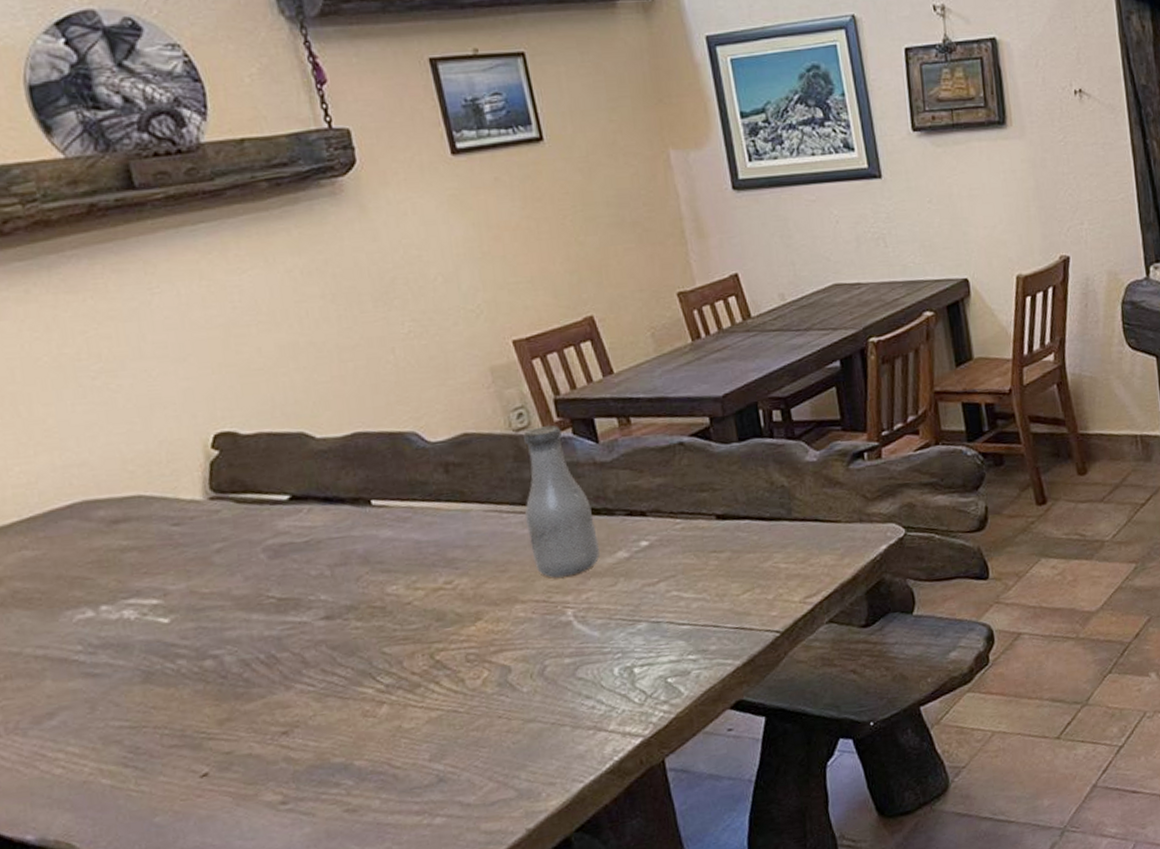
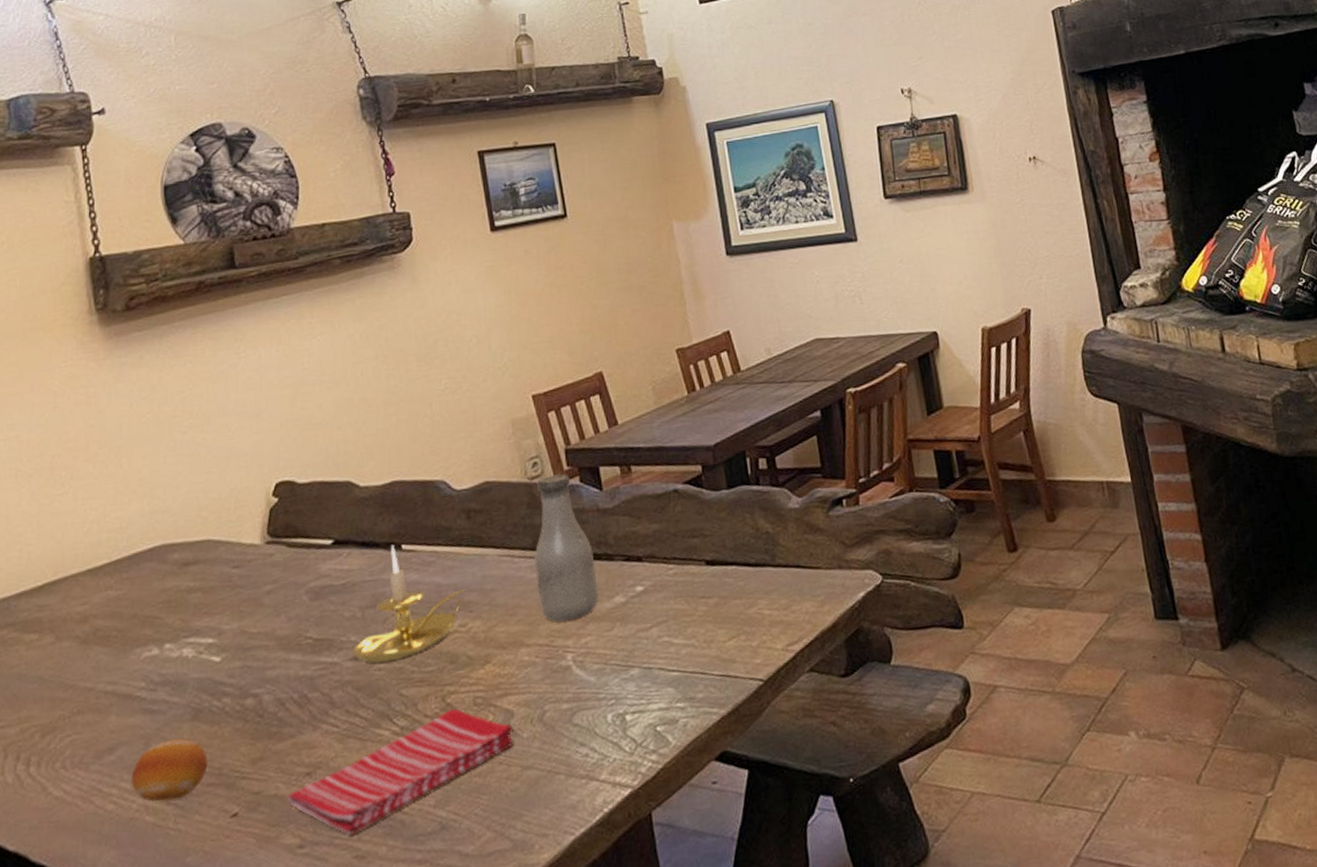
fruit: none [78,701,168,765] -> present [131,738,208,802]
dish towel: none [263,664,512,790] -> present [288,707,513,835]
candle holder: none [323,500,450,622] -> present [352,544,467,664]

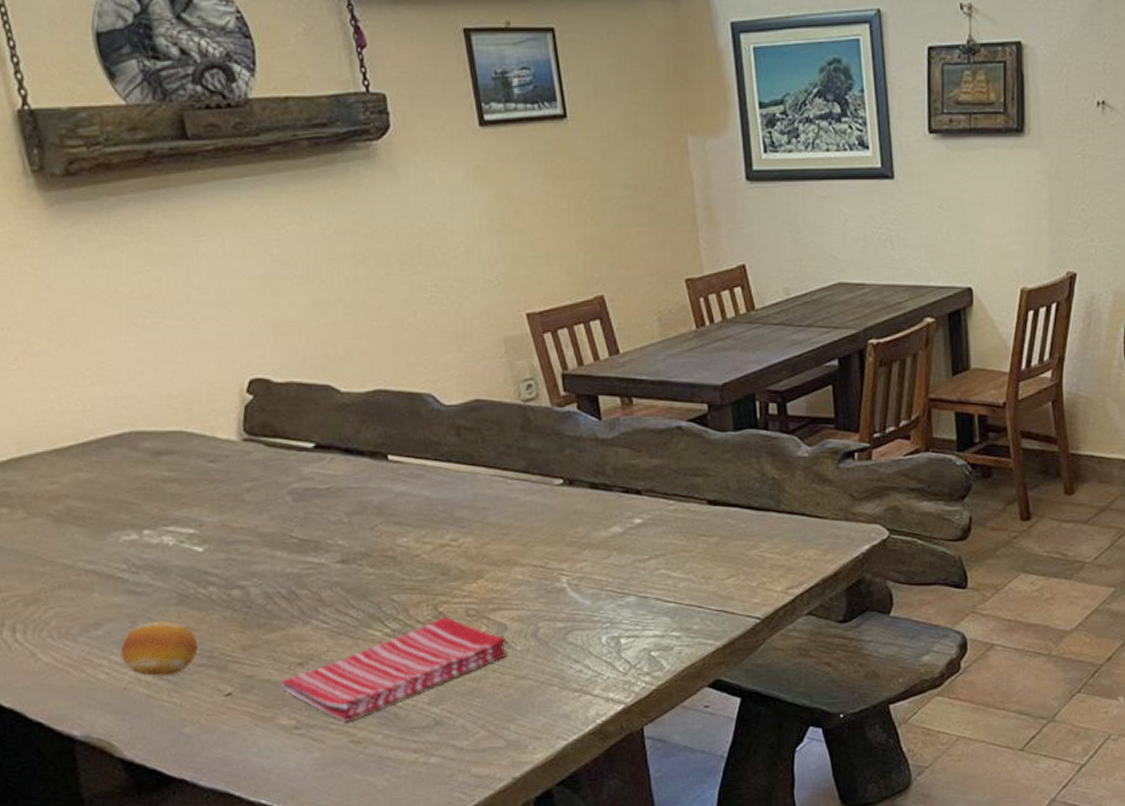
candle holder: present [352,544,467,664] -> none [339,454,457,568]
bottle: present [535,474,599,622] -> none [529,399,595,546]

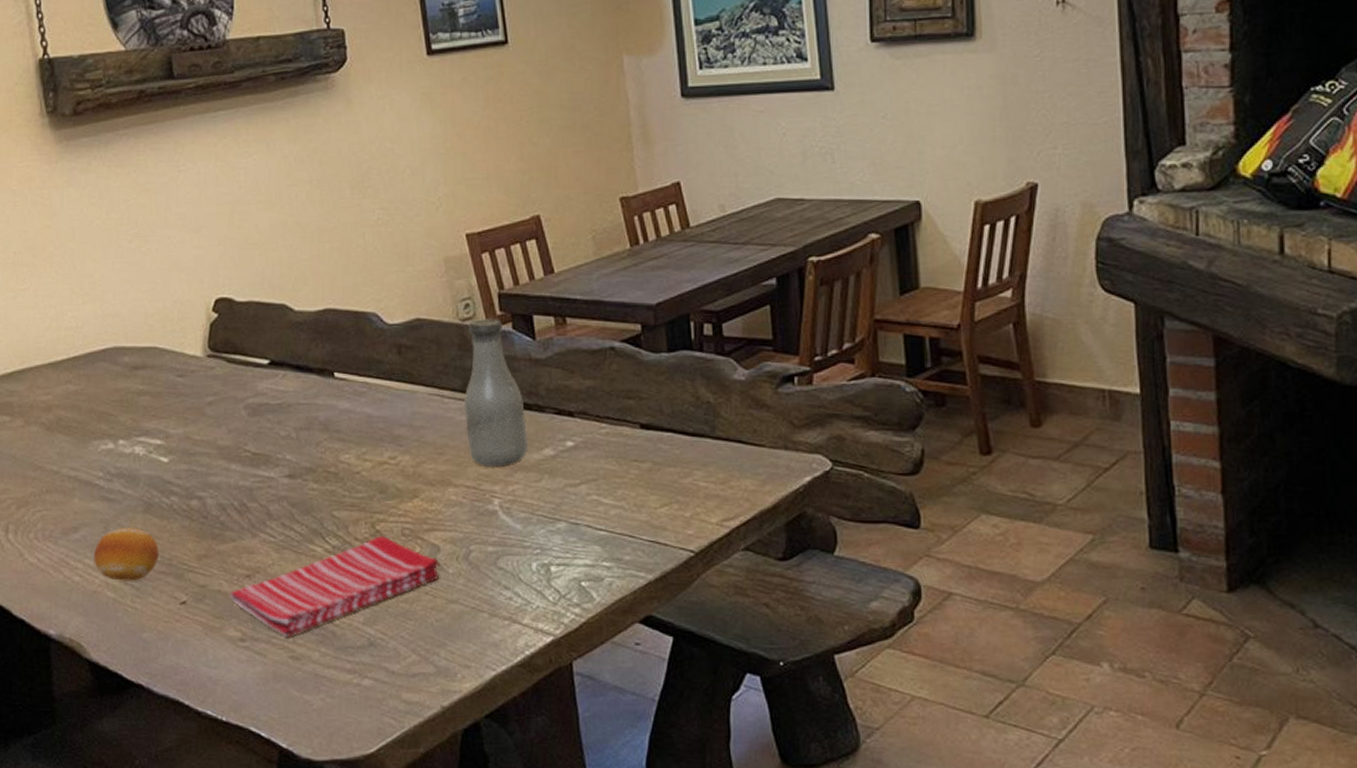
bottle: none [529,399,595,546] -> present [464,319,528,467]

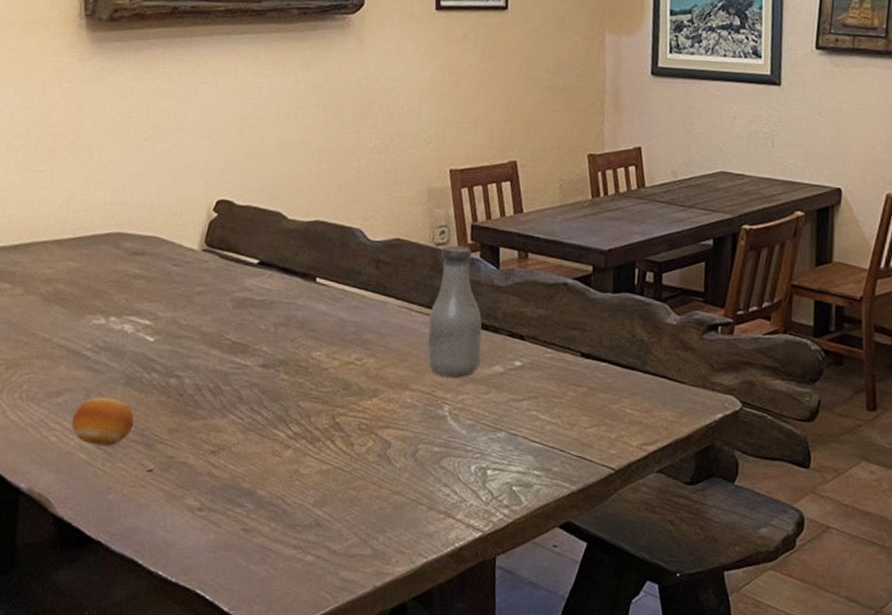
dish towel: present [230,535,439,637] -> none [194,427,389,511]

